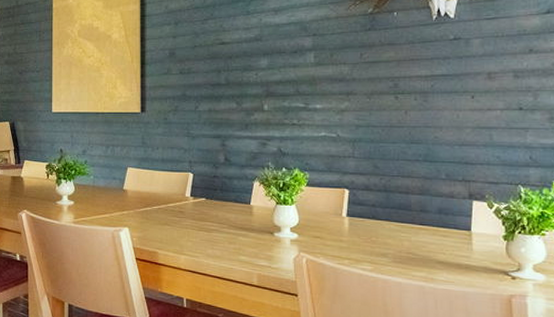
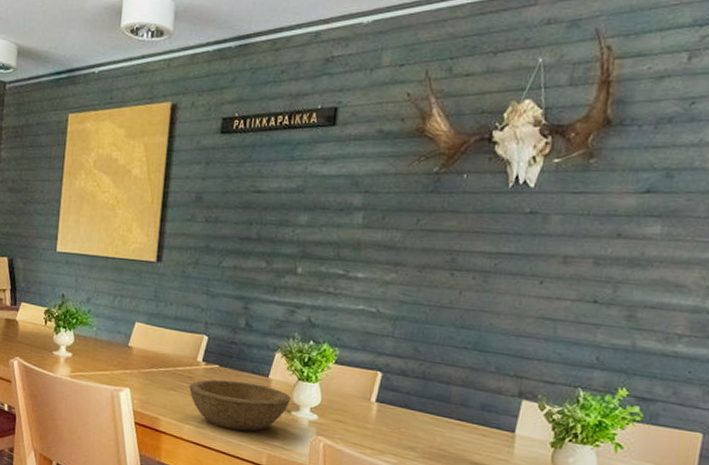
bowl: none [181,211,272,256] -> present [189,379,291,432]

